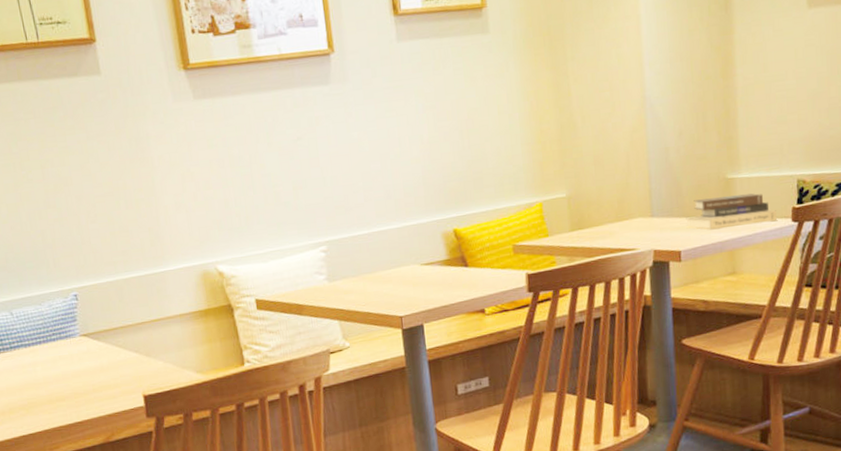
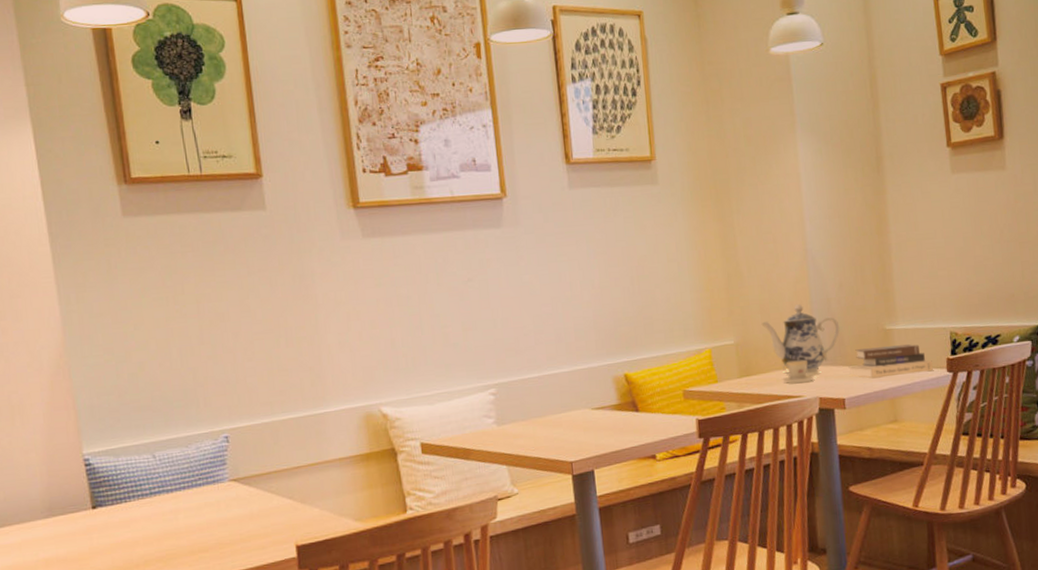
teapot: none [595,154,678,229] -> present [761,304,840,377]
teacup: none [614,212,650,237] -> present [781,360,815,384]

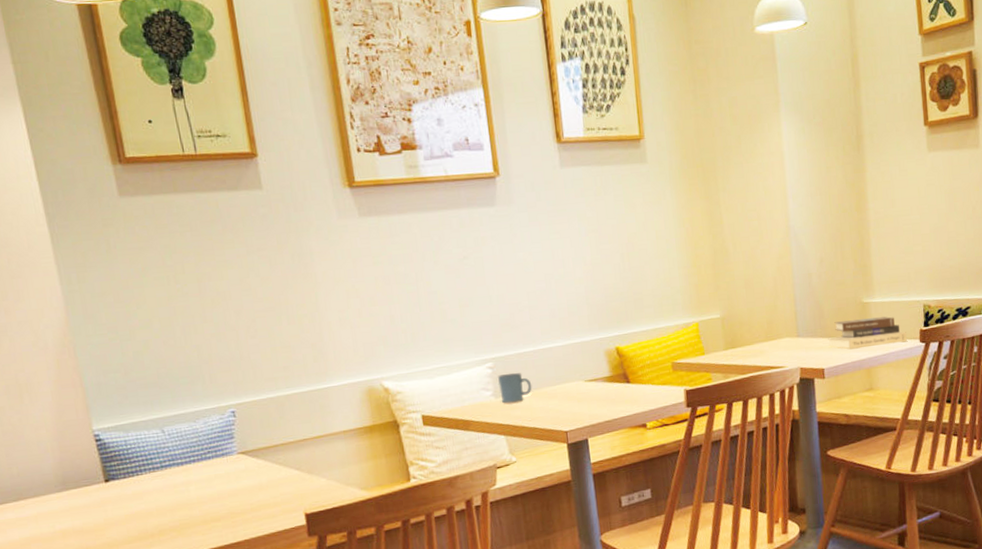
mug: none [500,399,536,434] -> present [498,372,532,405]
teapot: present [761,304,840,377] -> none [746,279,820,348]
teacup: present [781,360,815,384] -> none [764,332,796,356]

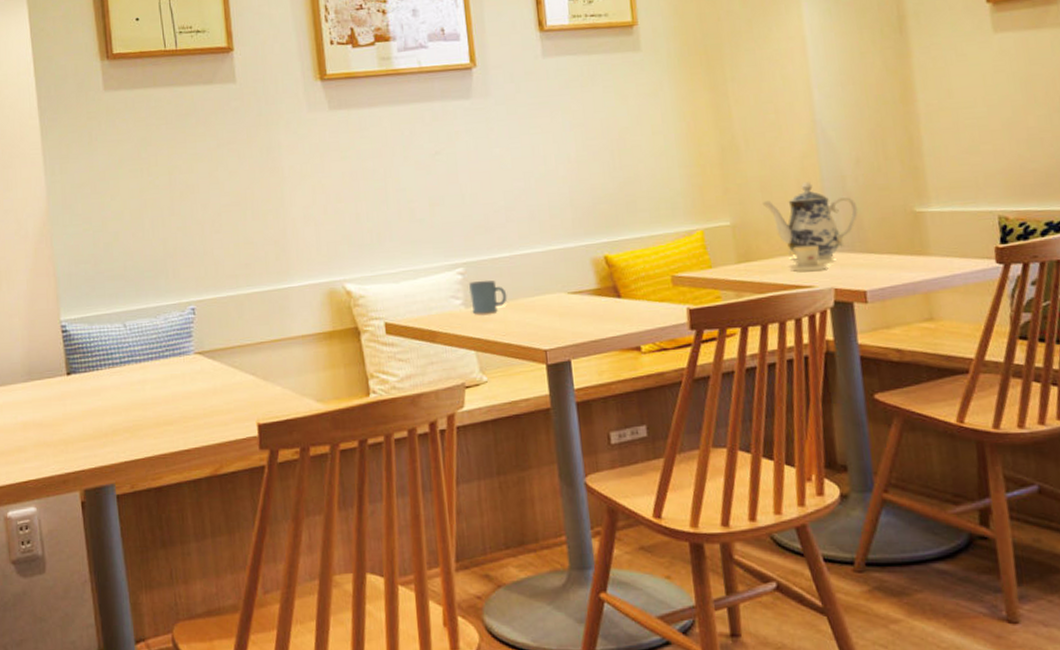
teapot: none [746,279,820,348] -> present [762,182,858,264]
teacup: none [764,332,796,356] -> present [787,245,828,272]
books: present [828,316,907,350] -> none [870,229,978,269]

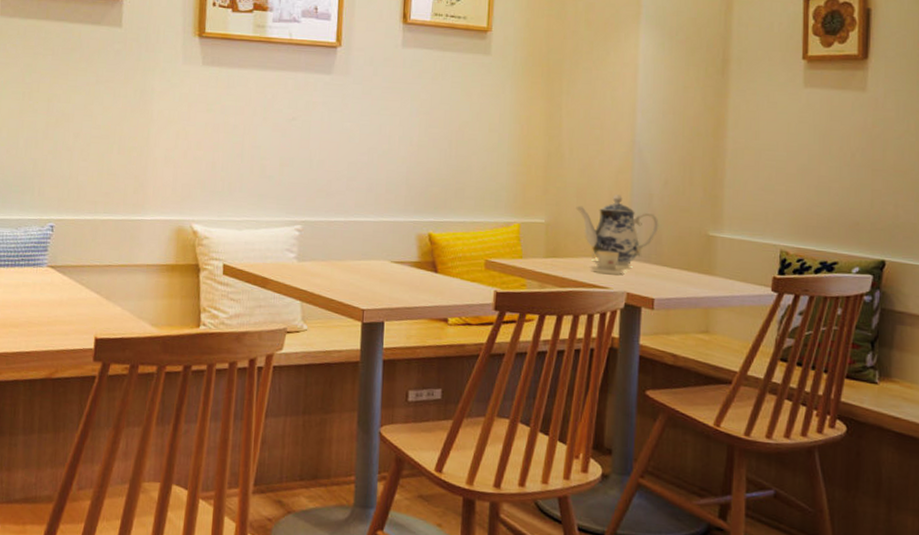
mug: present [469,280,507,317] -> none [303,239,337,272]

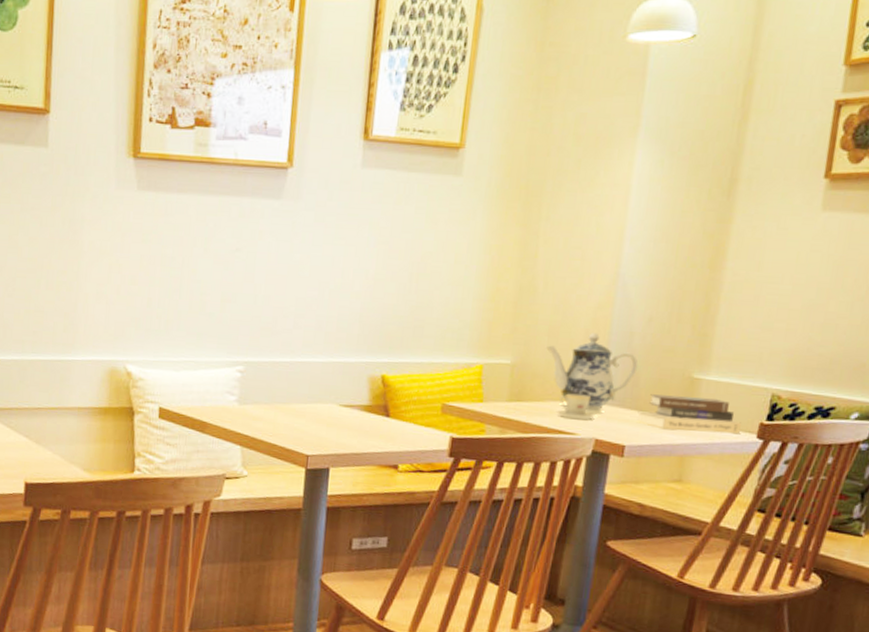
books: none [662,251,756,288] -> present [636,394,741,434]

